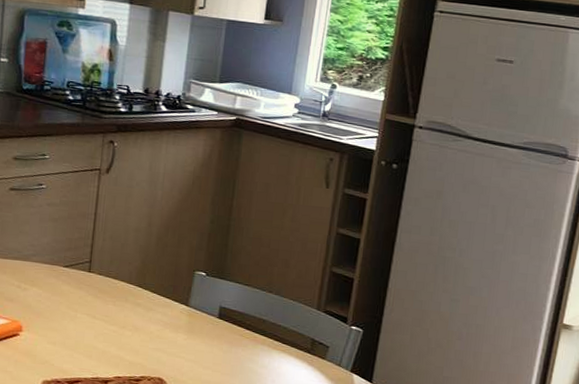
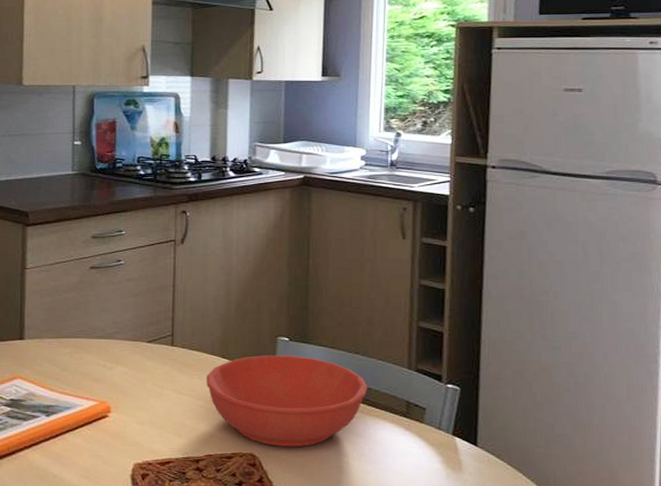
bowl: none [121,287,278,375] -> present [206,355,368,447]

